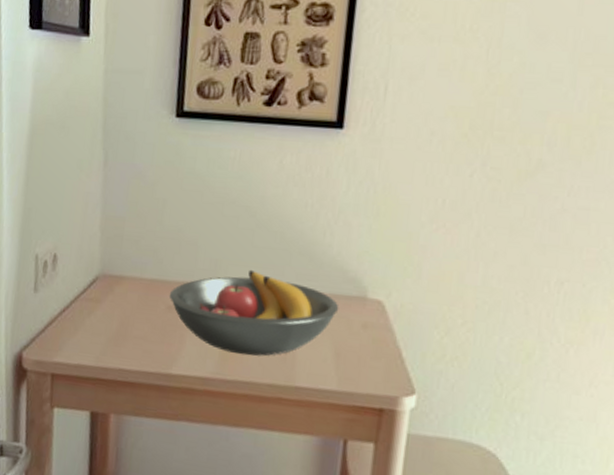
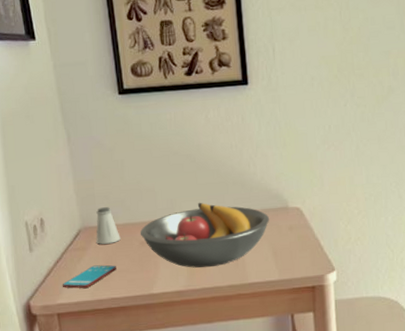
smartphone: none [64,323,133,350] -> present [63,265,117,289]
saltshaker: none [114,253,145,301] -> present [96,207,121,244]

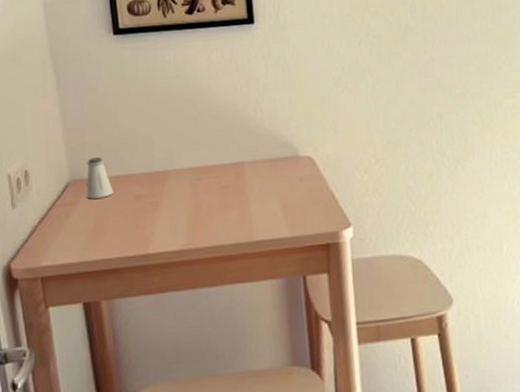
smartphone: present [63,265,117,289] -> none [48,222,108,249]
fruit bowl: present [140,202,270,268] -> none [135,151,279,225]

